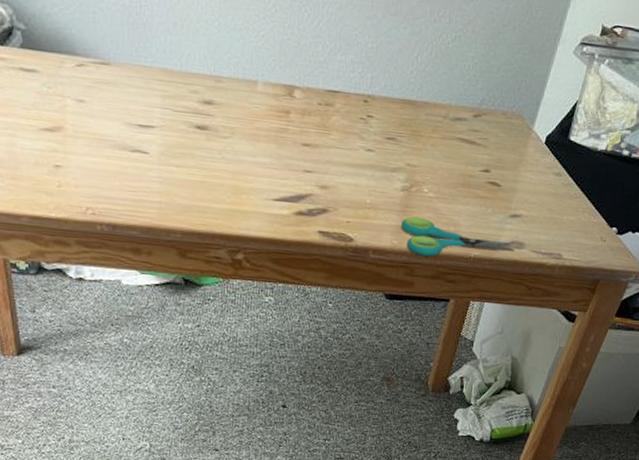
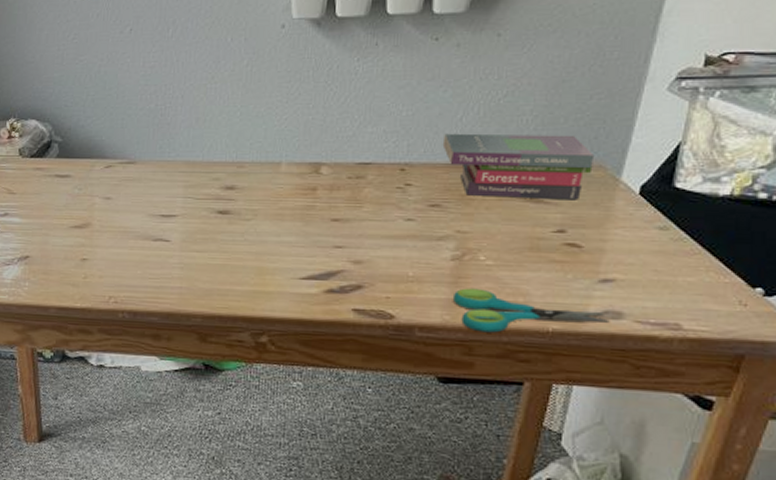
books: none [400,70,517,144] -> present [442,133,595,200]

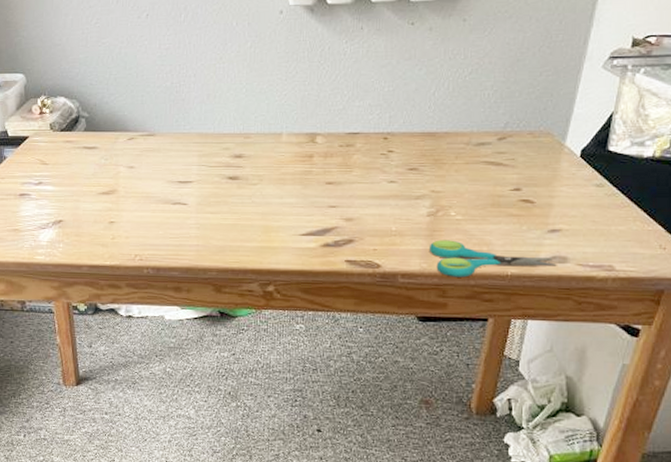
books: present [442,133,595,200] -> none [418,106,544,163]

